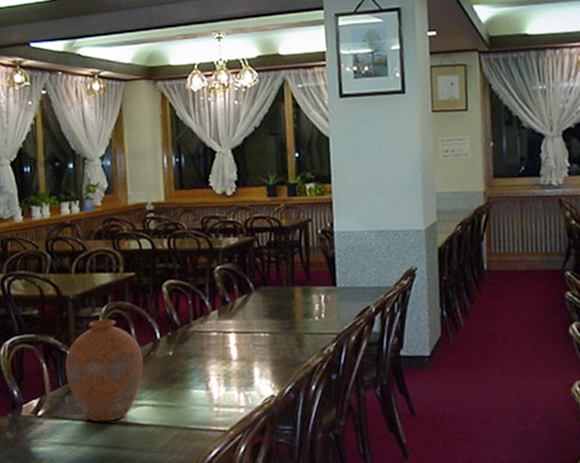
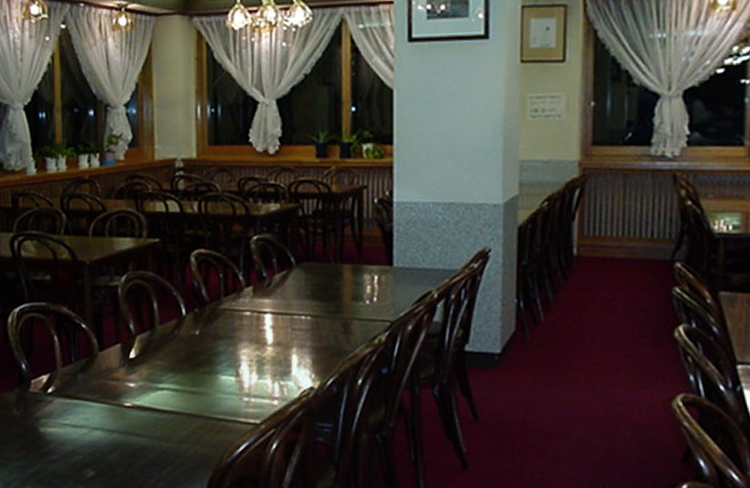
vase: present [65,319,143,422] -> none [79,289,166,405]

